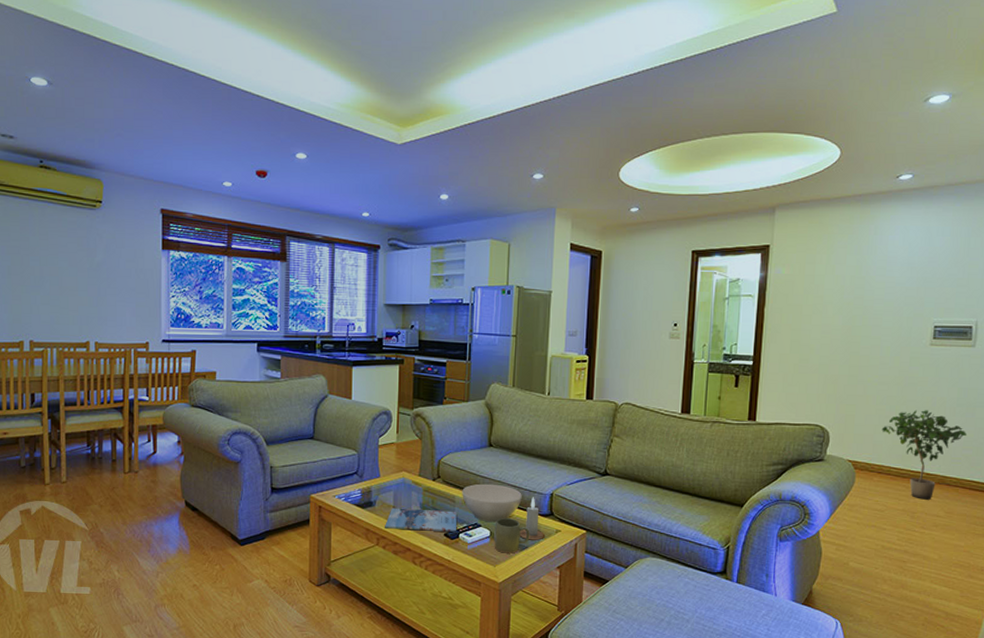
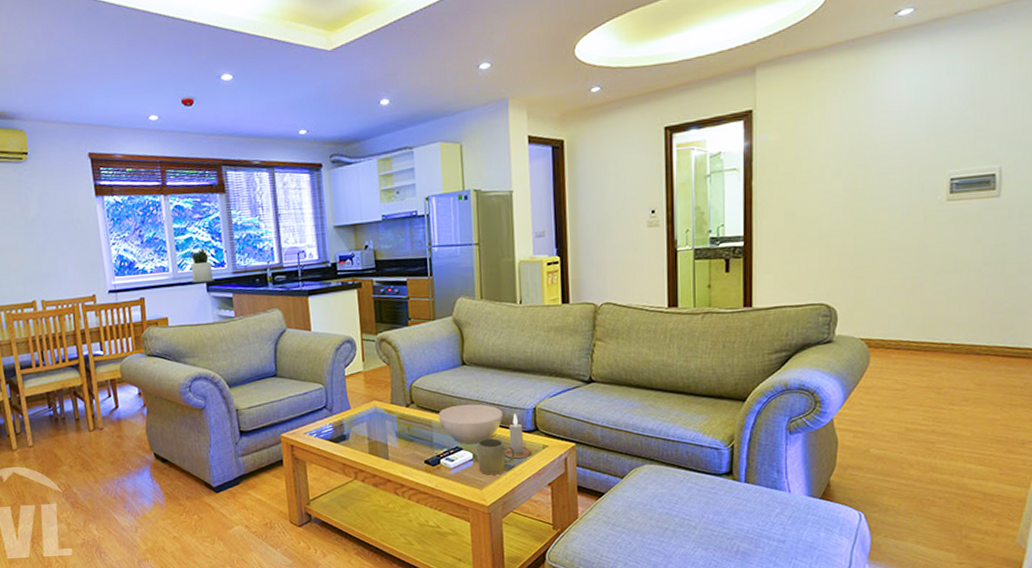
planter: none [243,309,266,343] -> present [189,247,215,284]
magazine: present [385,508,457,532] -> none [361,436,437,461]
potted plant: present [881,410,968,500] -> none [896,274,997,373]

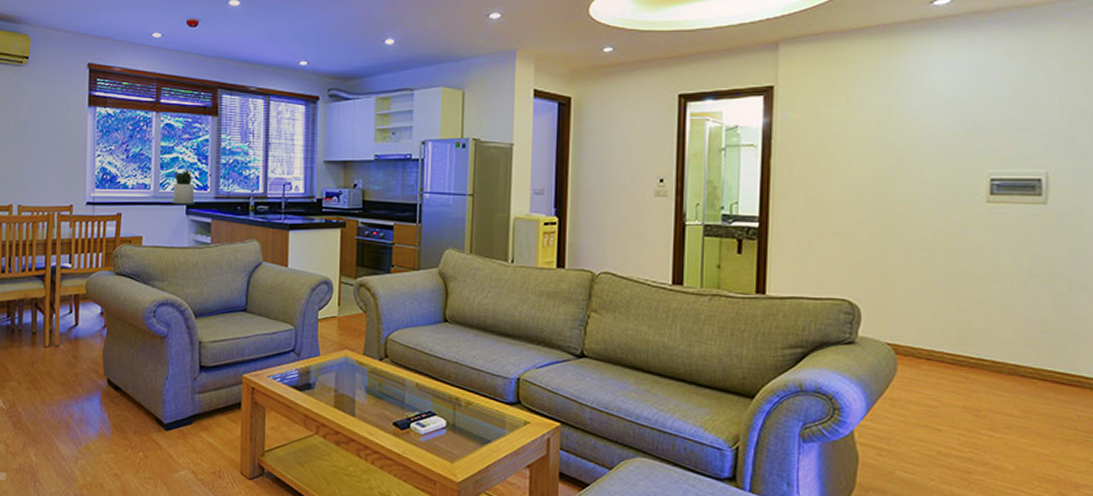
bowl: present [438,404,503,445] -> none [413,365,483,411]
mug: present [477,438,516,475] -> none [451,406,494,448]
candle: present [504,413,533,459] -> none [481,381,512,434]

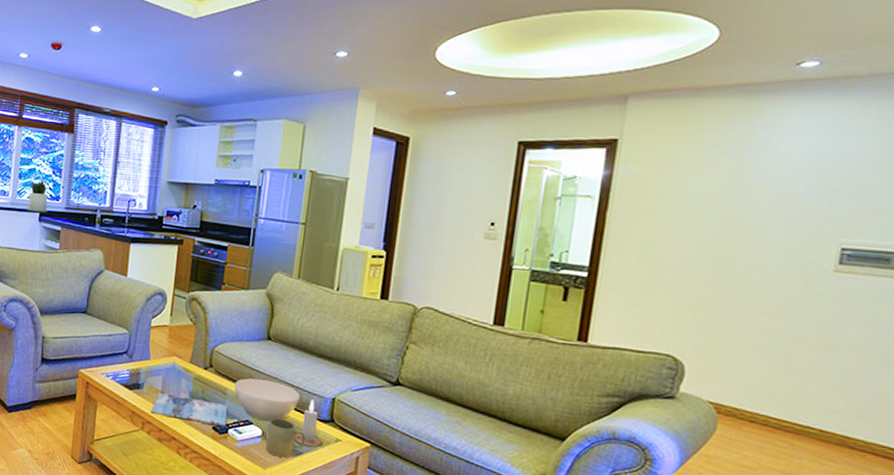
magazine: none [325,391,407,421] -> present [151,393,227,427]
bowl: none [413,365,483,411] -> present [234,378,300,422]
mug: none [451,406,494,448] -> present [265,418,307,458]
candle: none [481,381,512,434] -> present [294,399,324,448]

